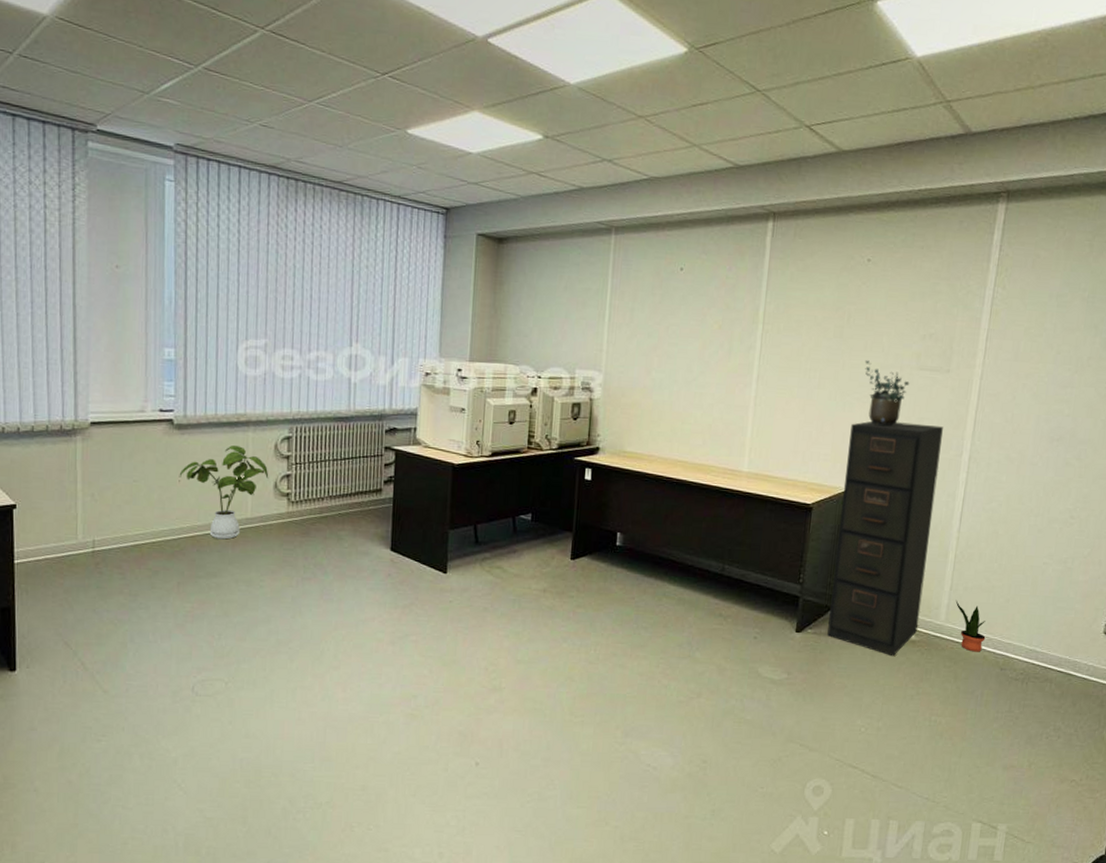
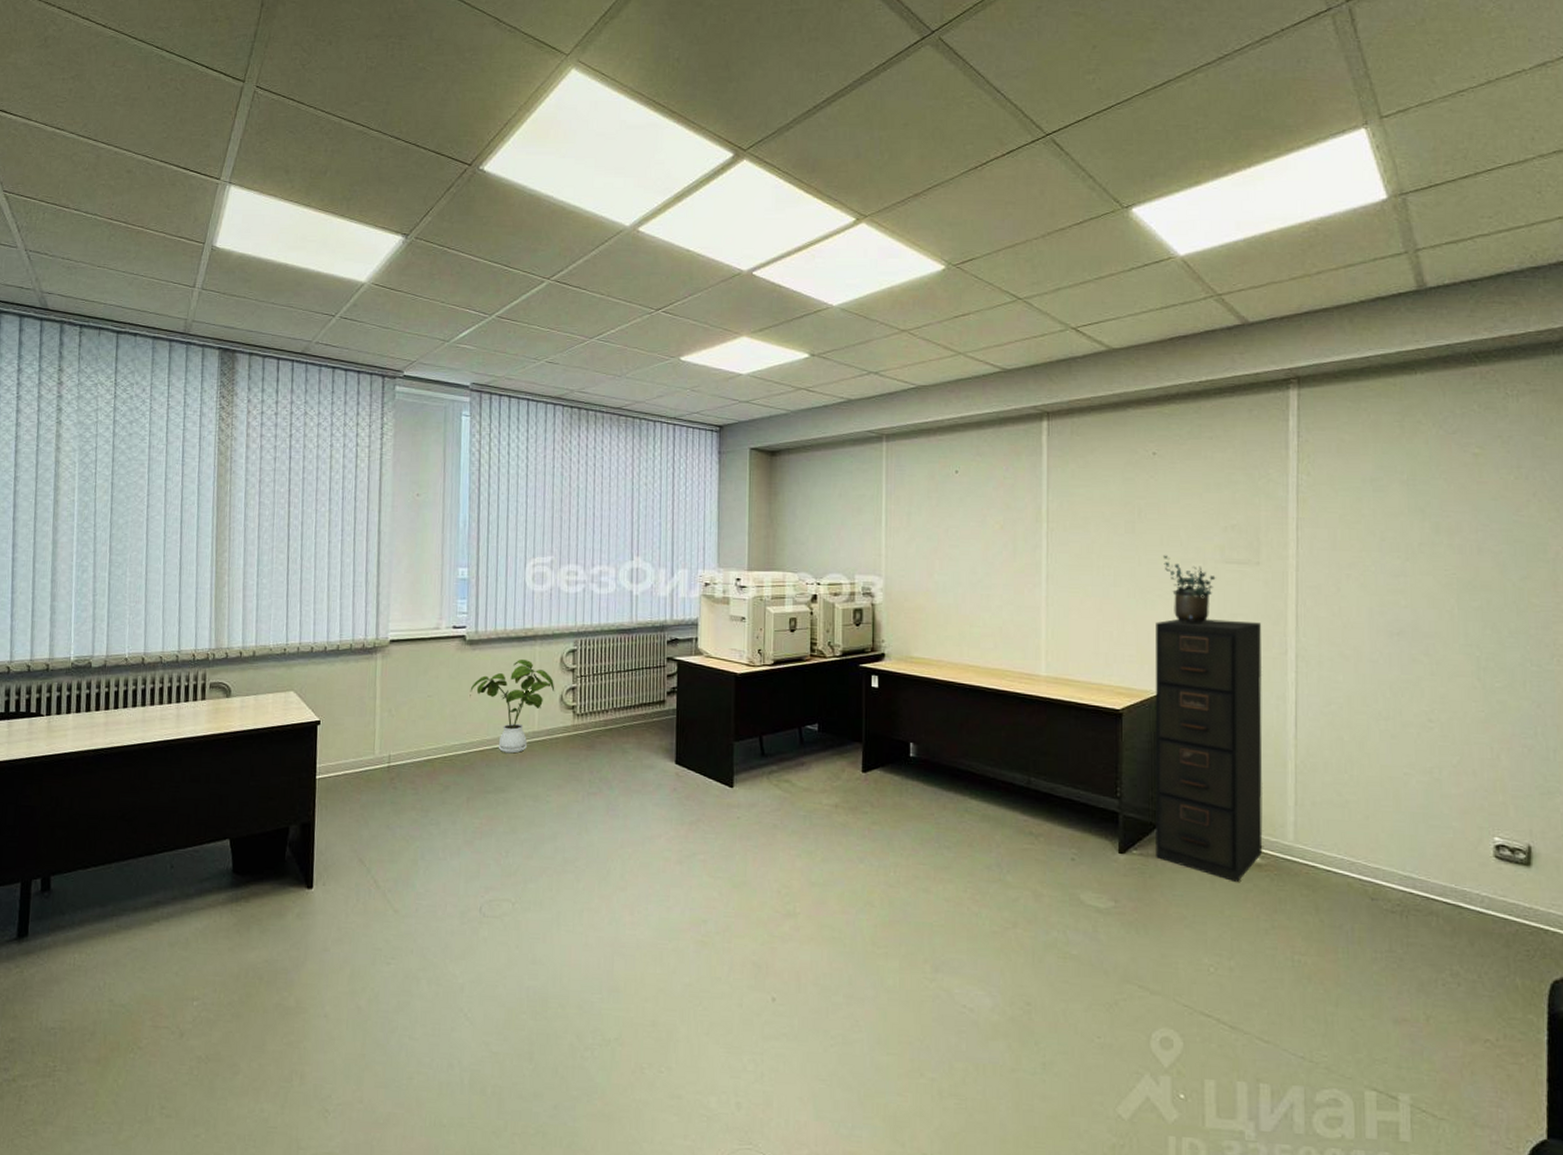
potted plant: present [955,600,986,652] -> none [1303,816,1347,879]

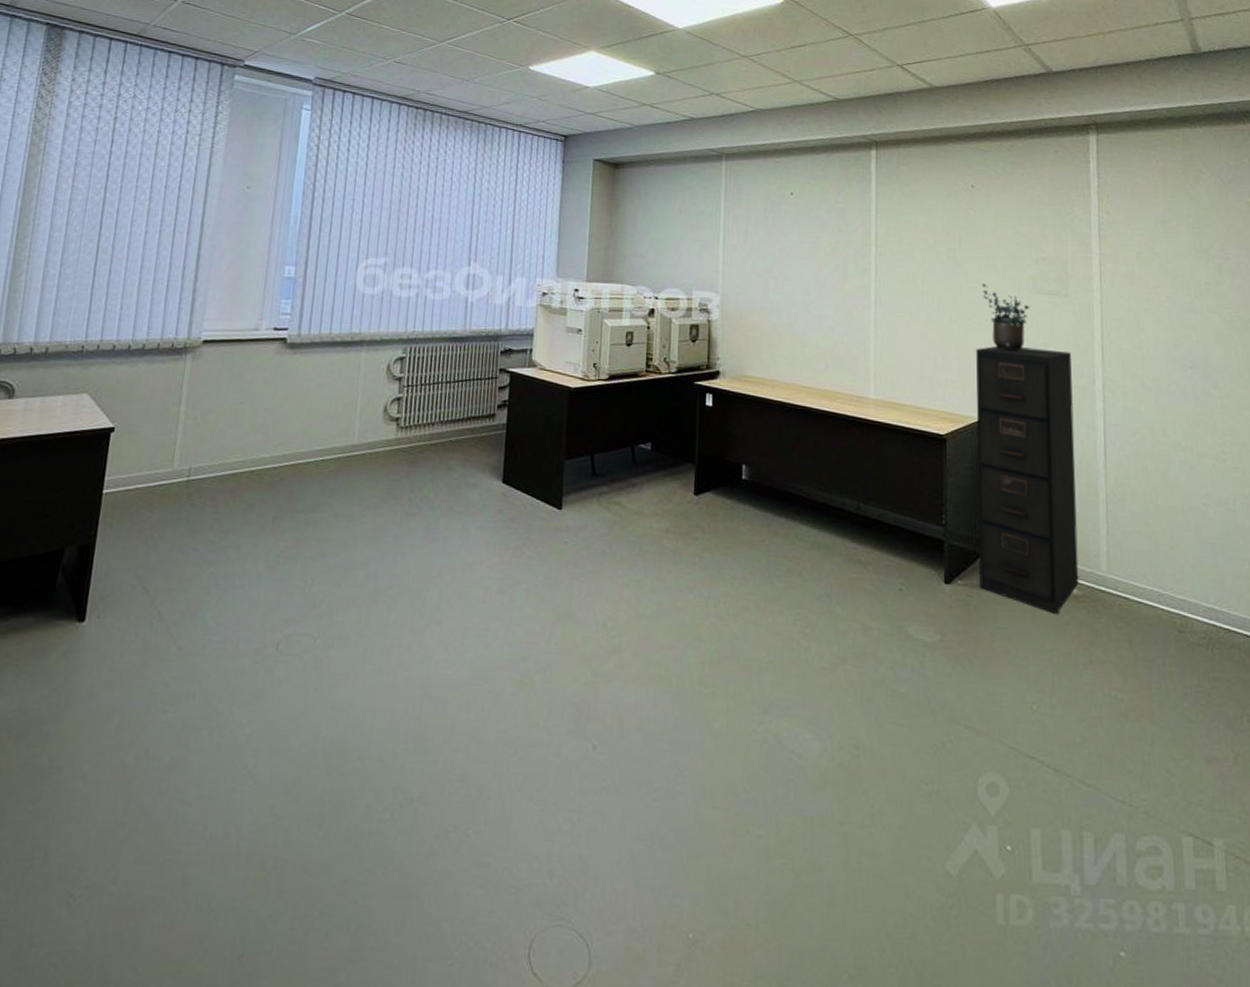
house plant: present [470,658,555,754] -> none [285,365,379,469]

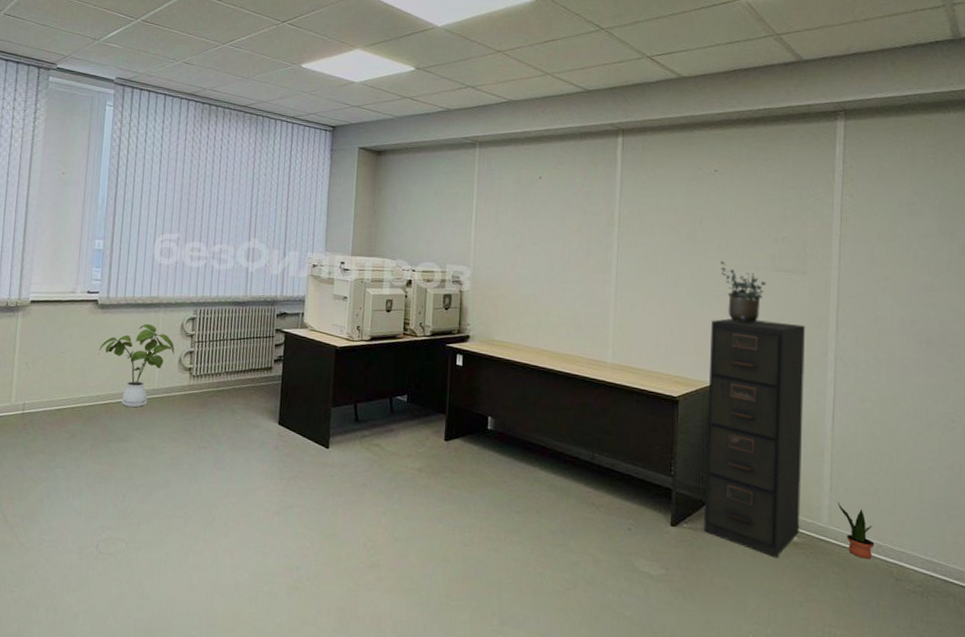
house plant: none [285,365,379,469] -> present [98,323,175,408]
potted plant: none [1115,546,1156,611] -> present [837,501,875,560]

